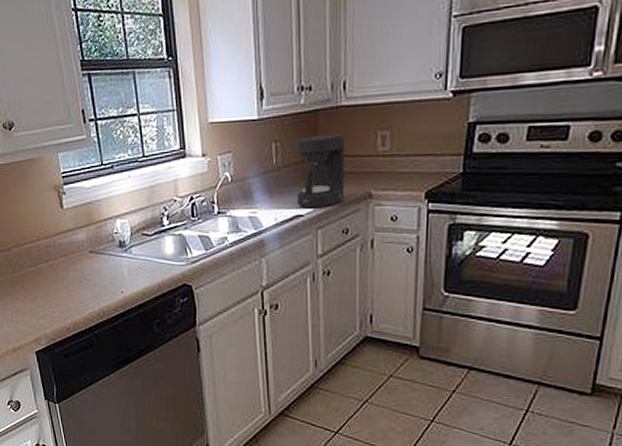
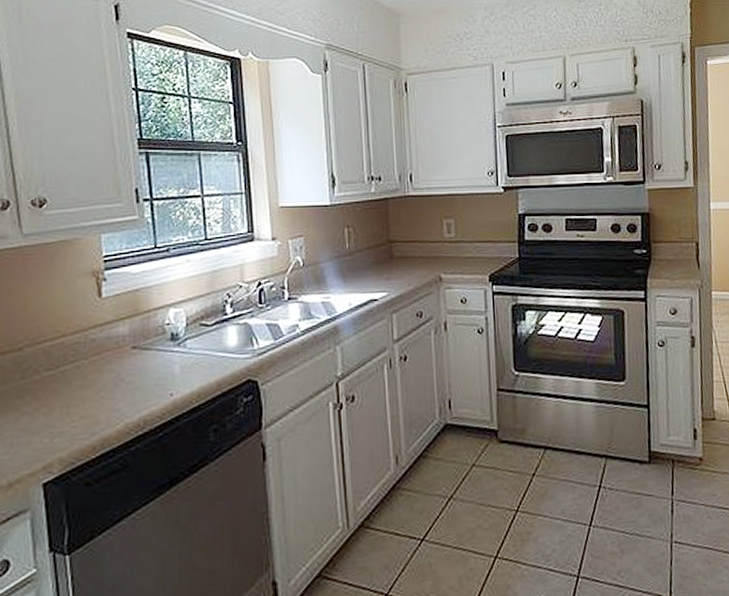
coffee maker: present [295,134,345,209] -> none [367,222,417,293]

